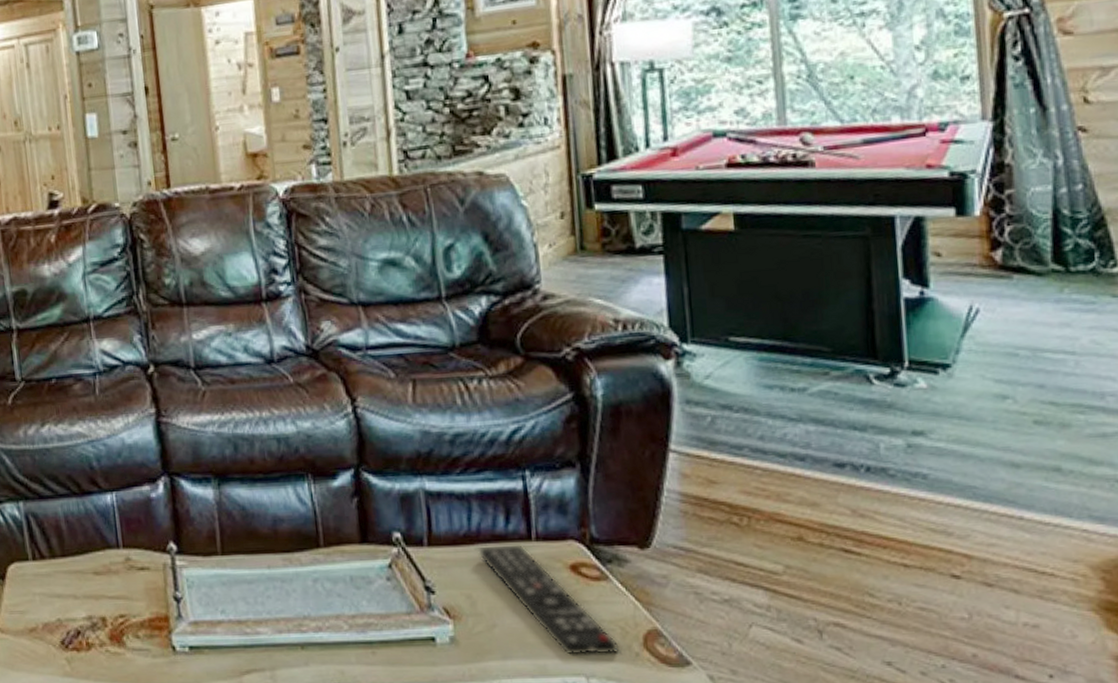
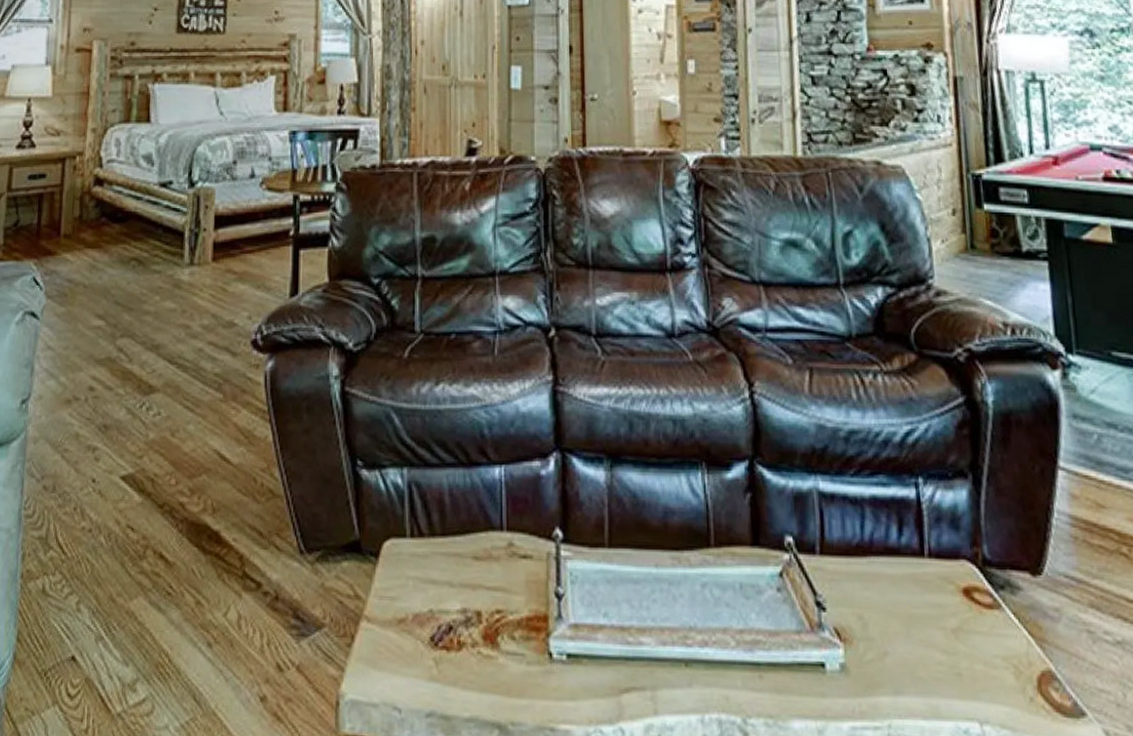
remote control: present [478,544,620,656] -> none [870,558,1014,698]

